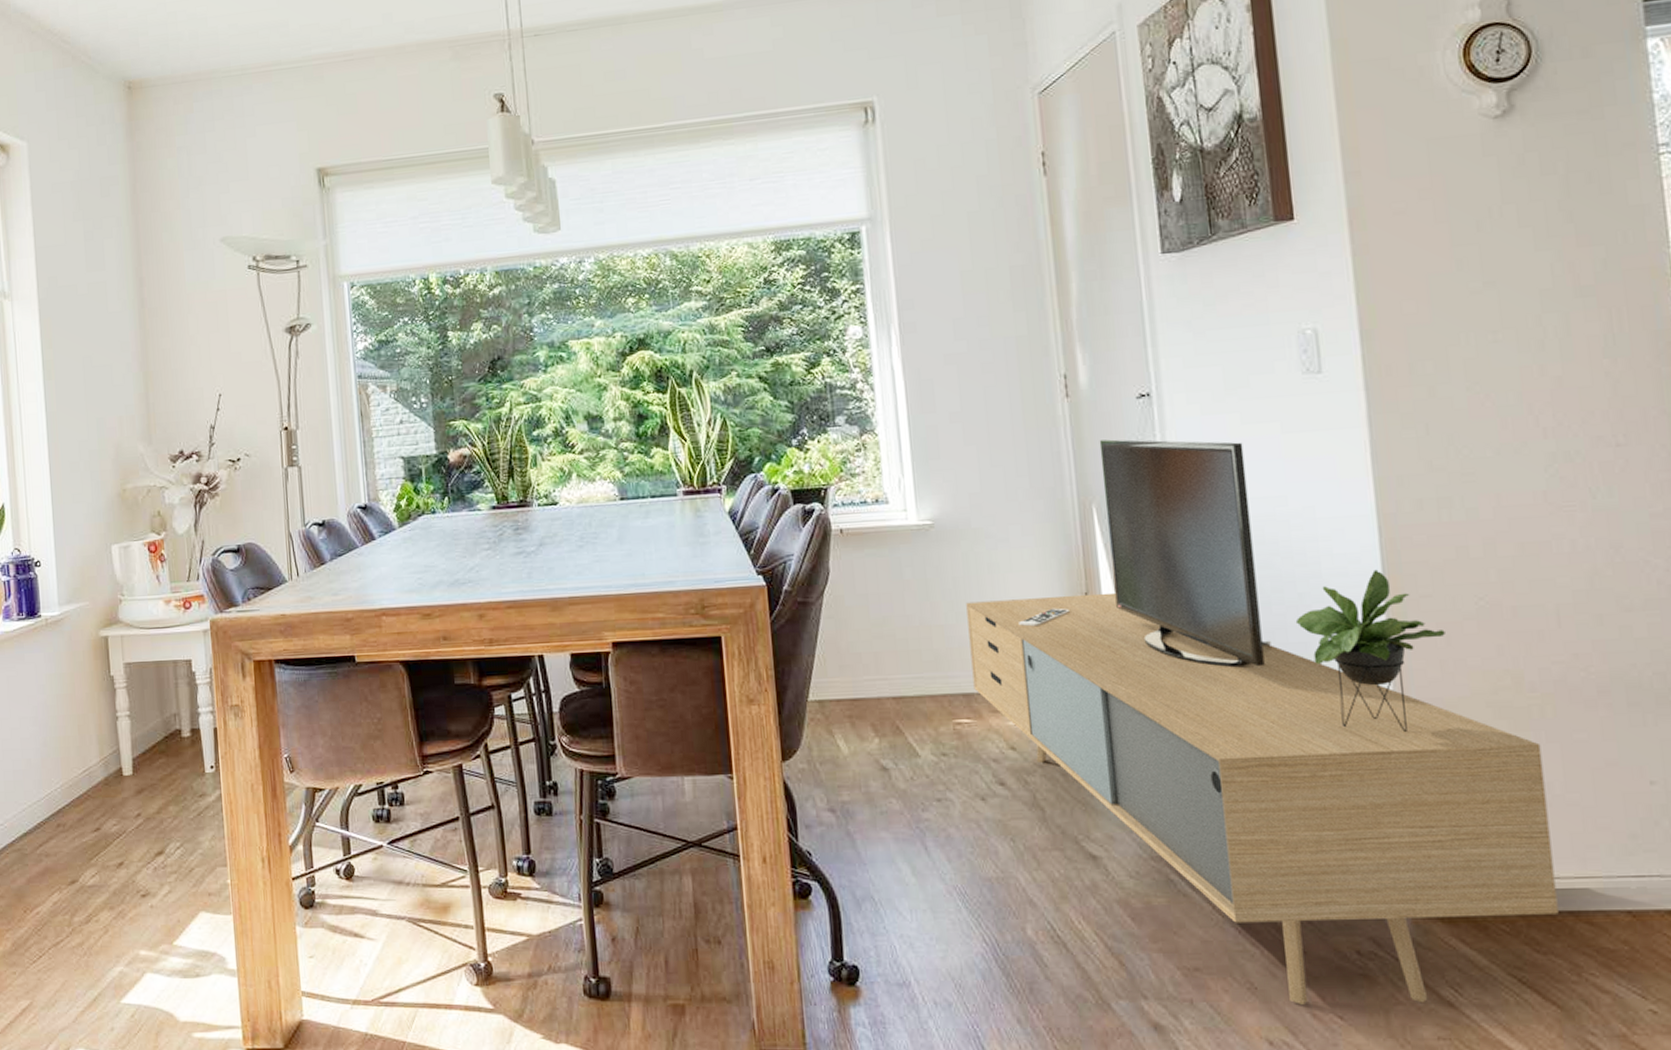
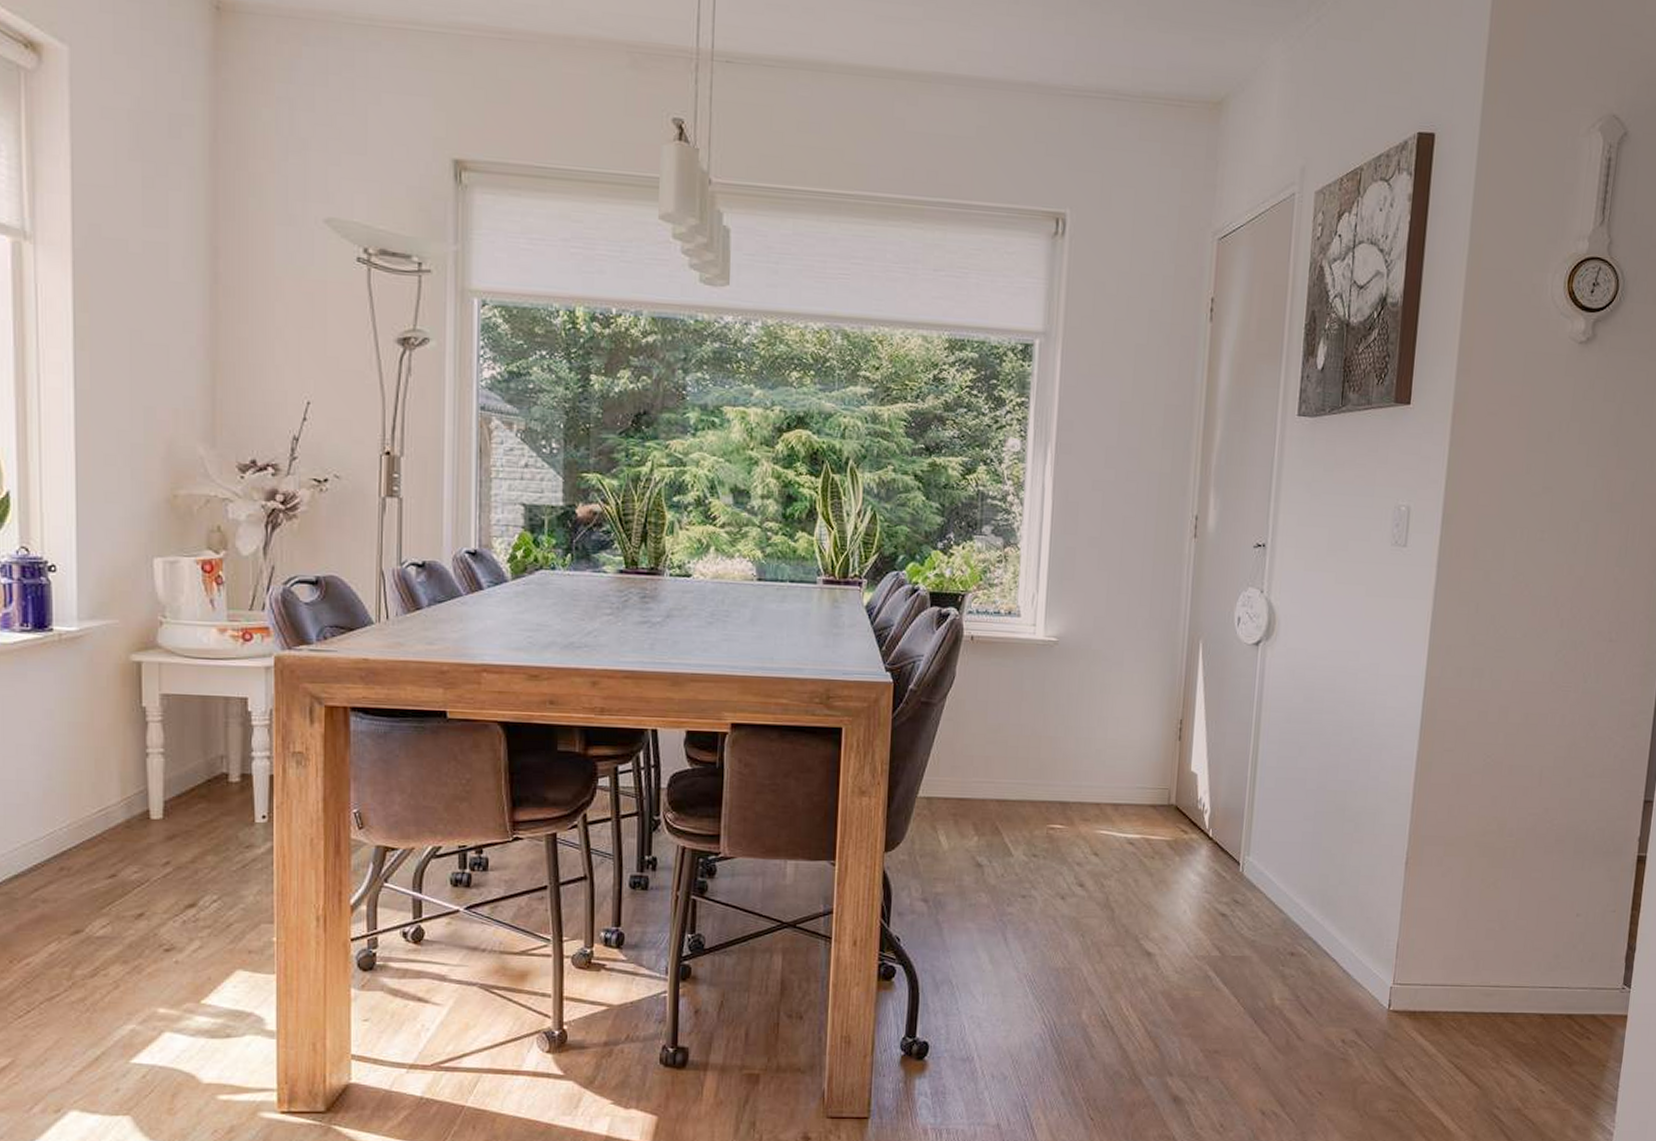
media console: present [966,439,1559,1005] -> none [1070,582,1507,1083]

